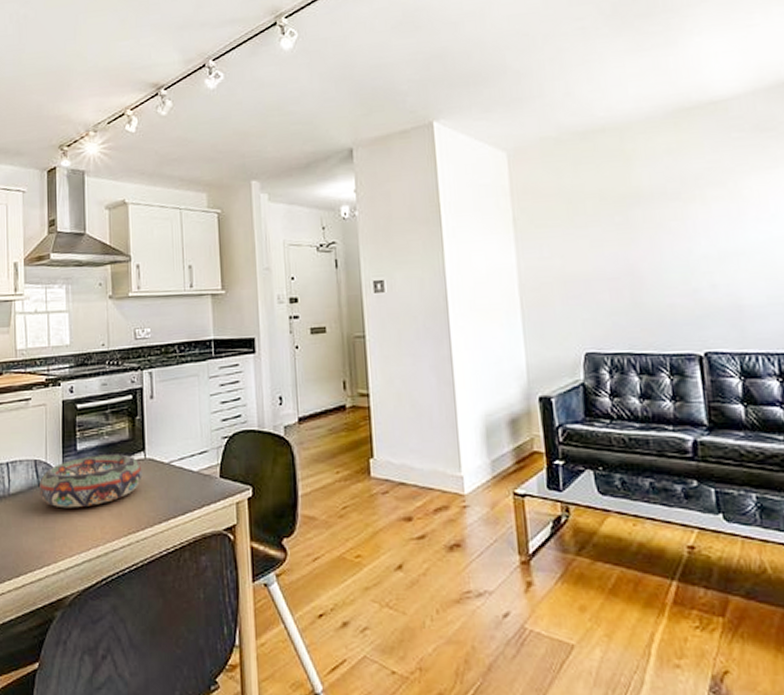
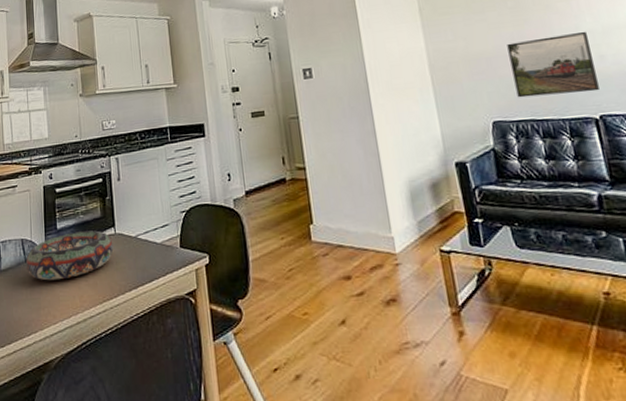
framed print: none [609,256,708,328] -> present [507,31,600,98]

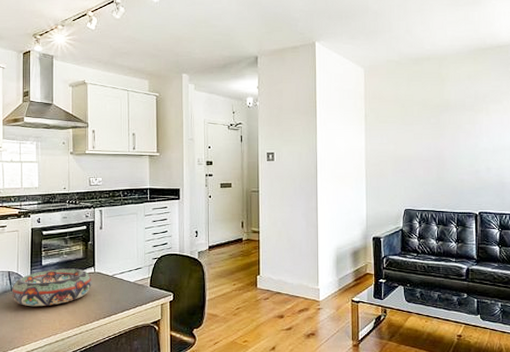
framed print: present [507,31,600,98] -> none [425,148,482,194]

